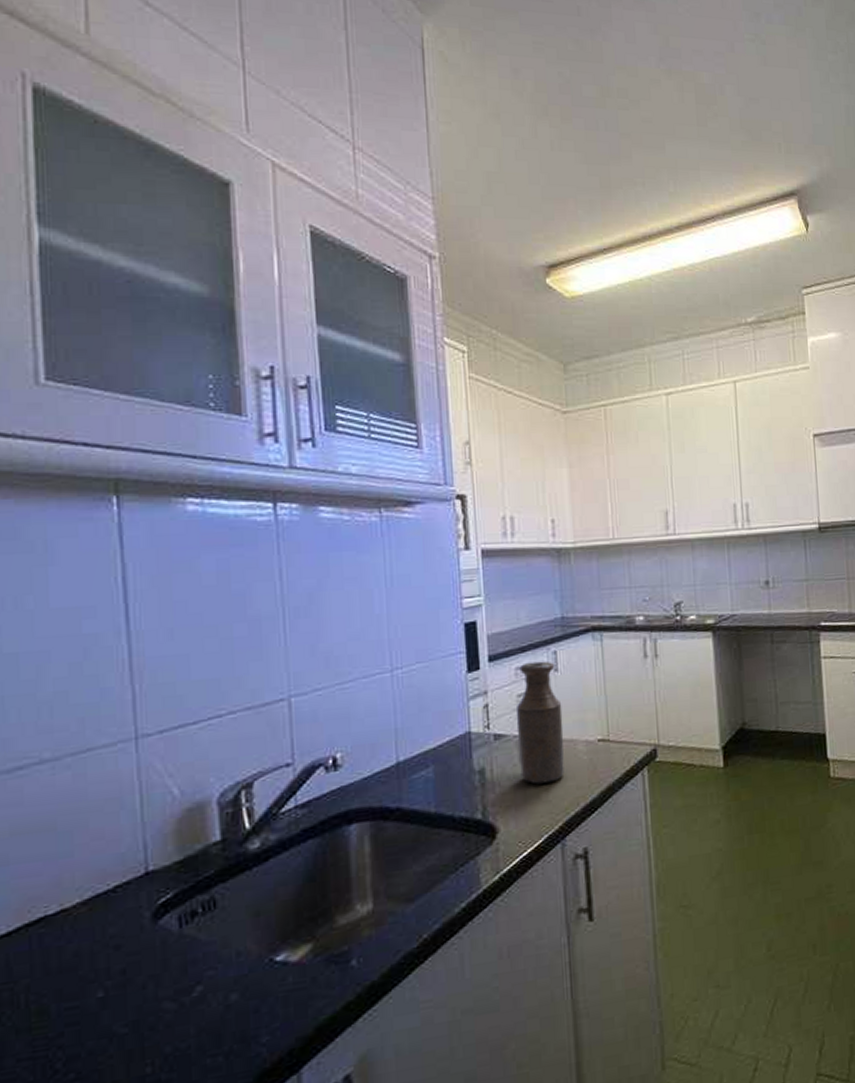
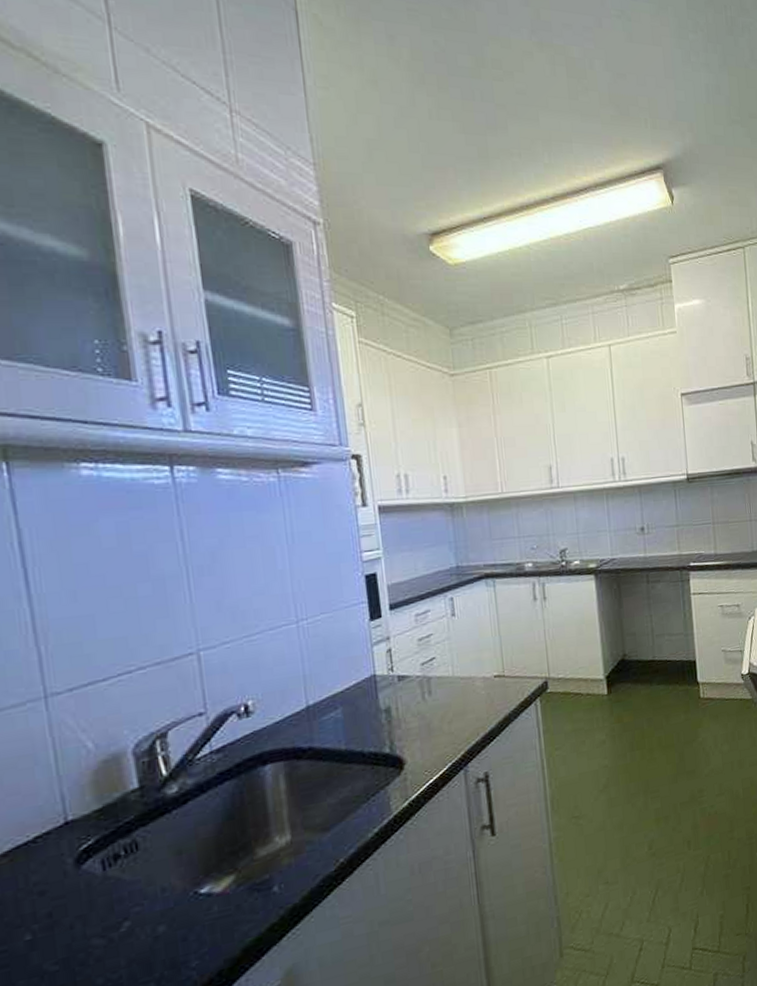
bottle: present [516,661,564,785] -> none [417,607,465,719]

